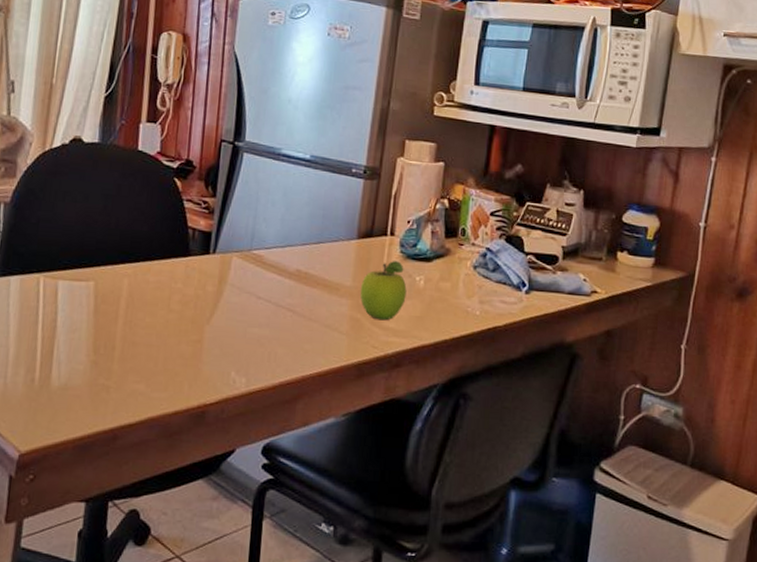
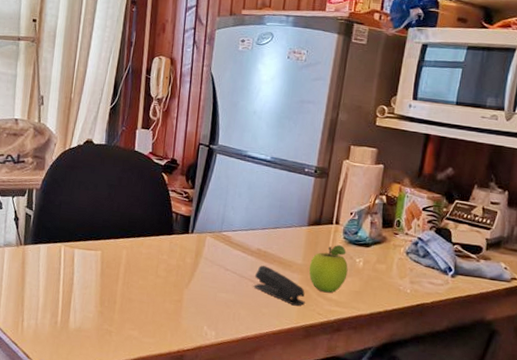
stapler: none [292,290,357,339] -> present [253,265,305,306]

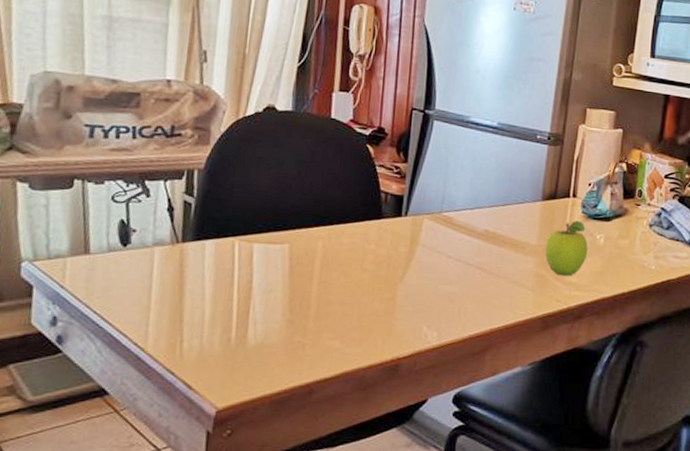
stapler: present [253,265,305,306] -> none [481,249,542,294]

